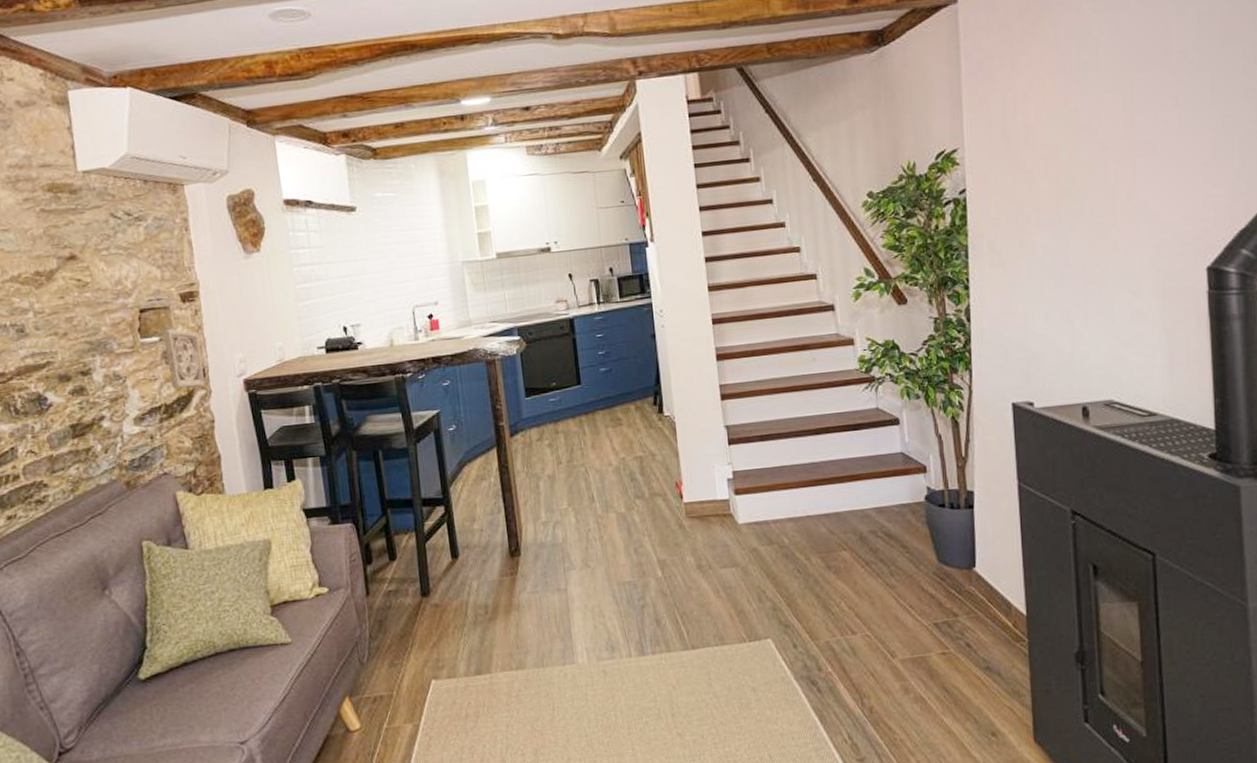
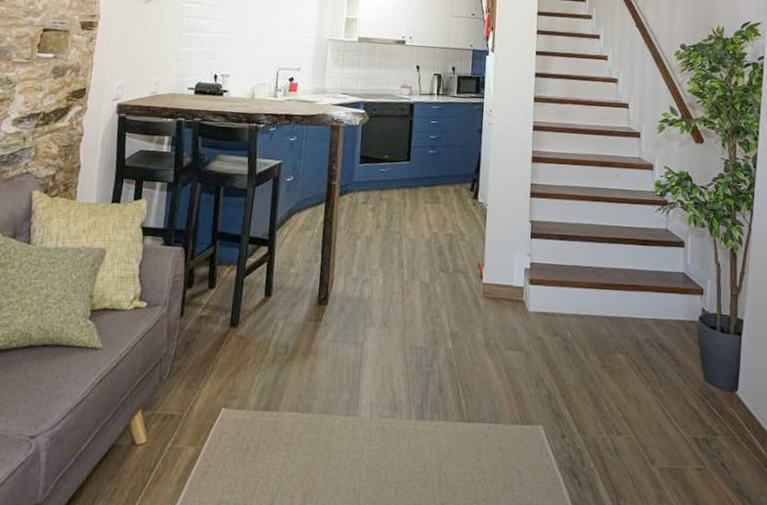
wall ornament: present [162,328,205,389] -> none [54,48,89,104]

